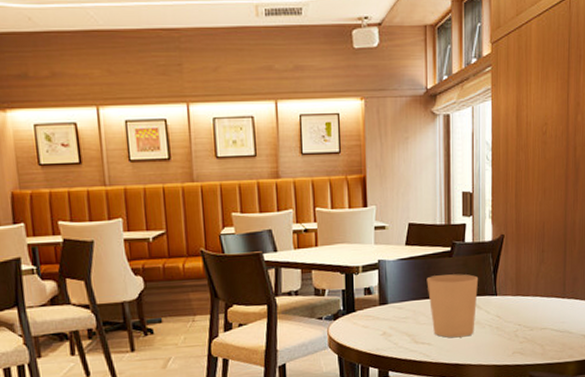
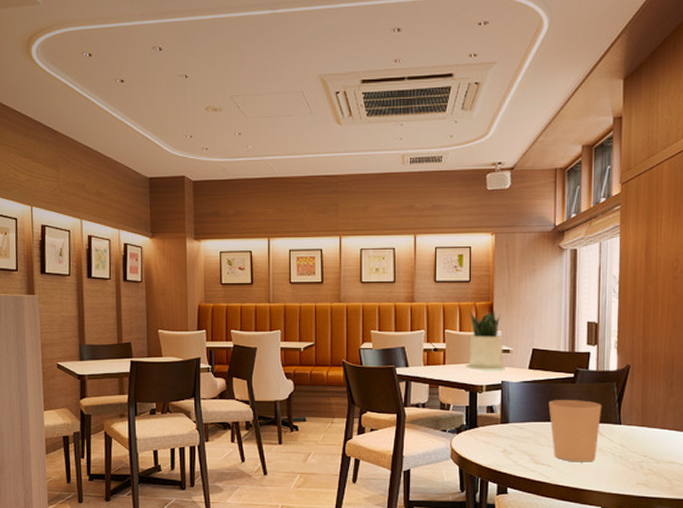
planter: none [339,184,382,252] -> present [465,310,506,372]

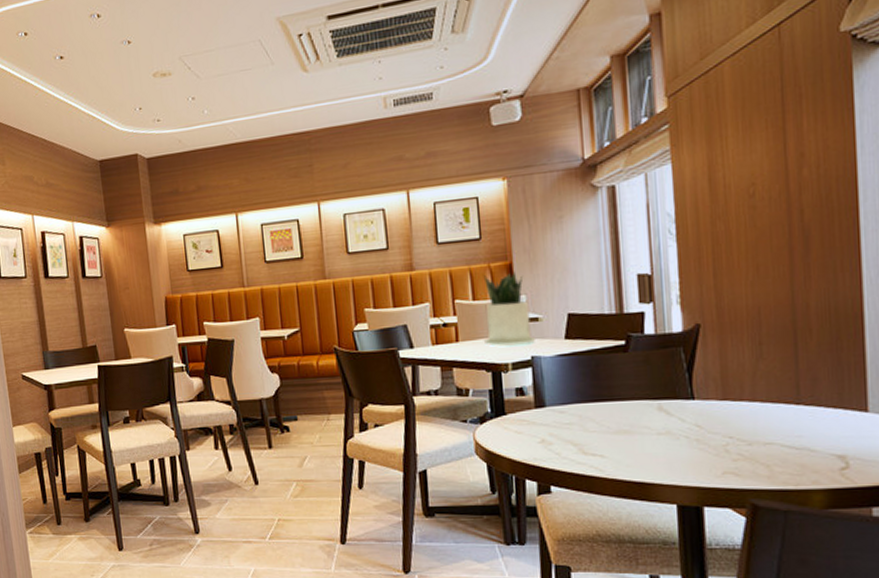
dixie cup: present [548,400,602,462] -> none [594,372,667,450]

